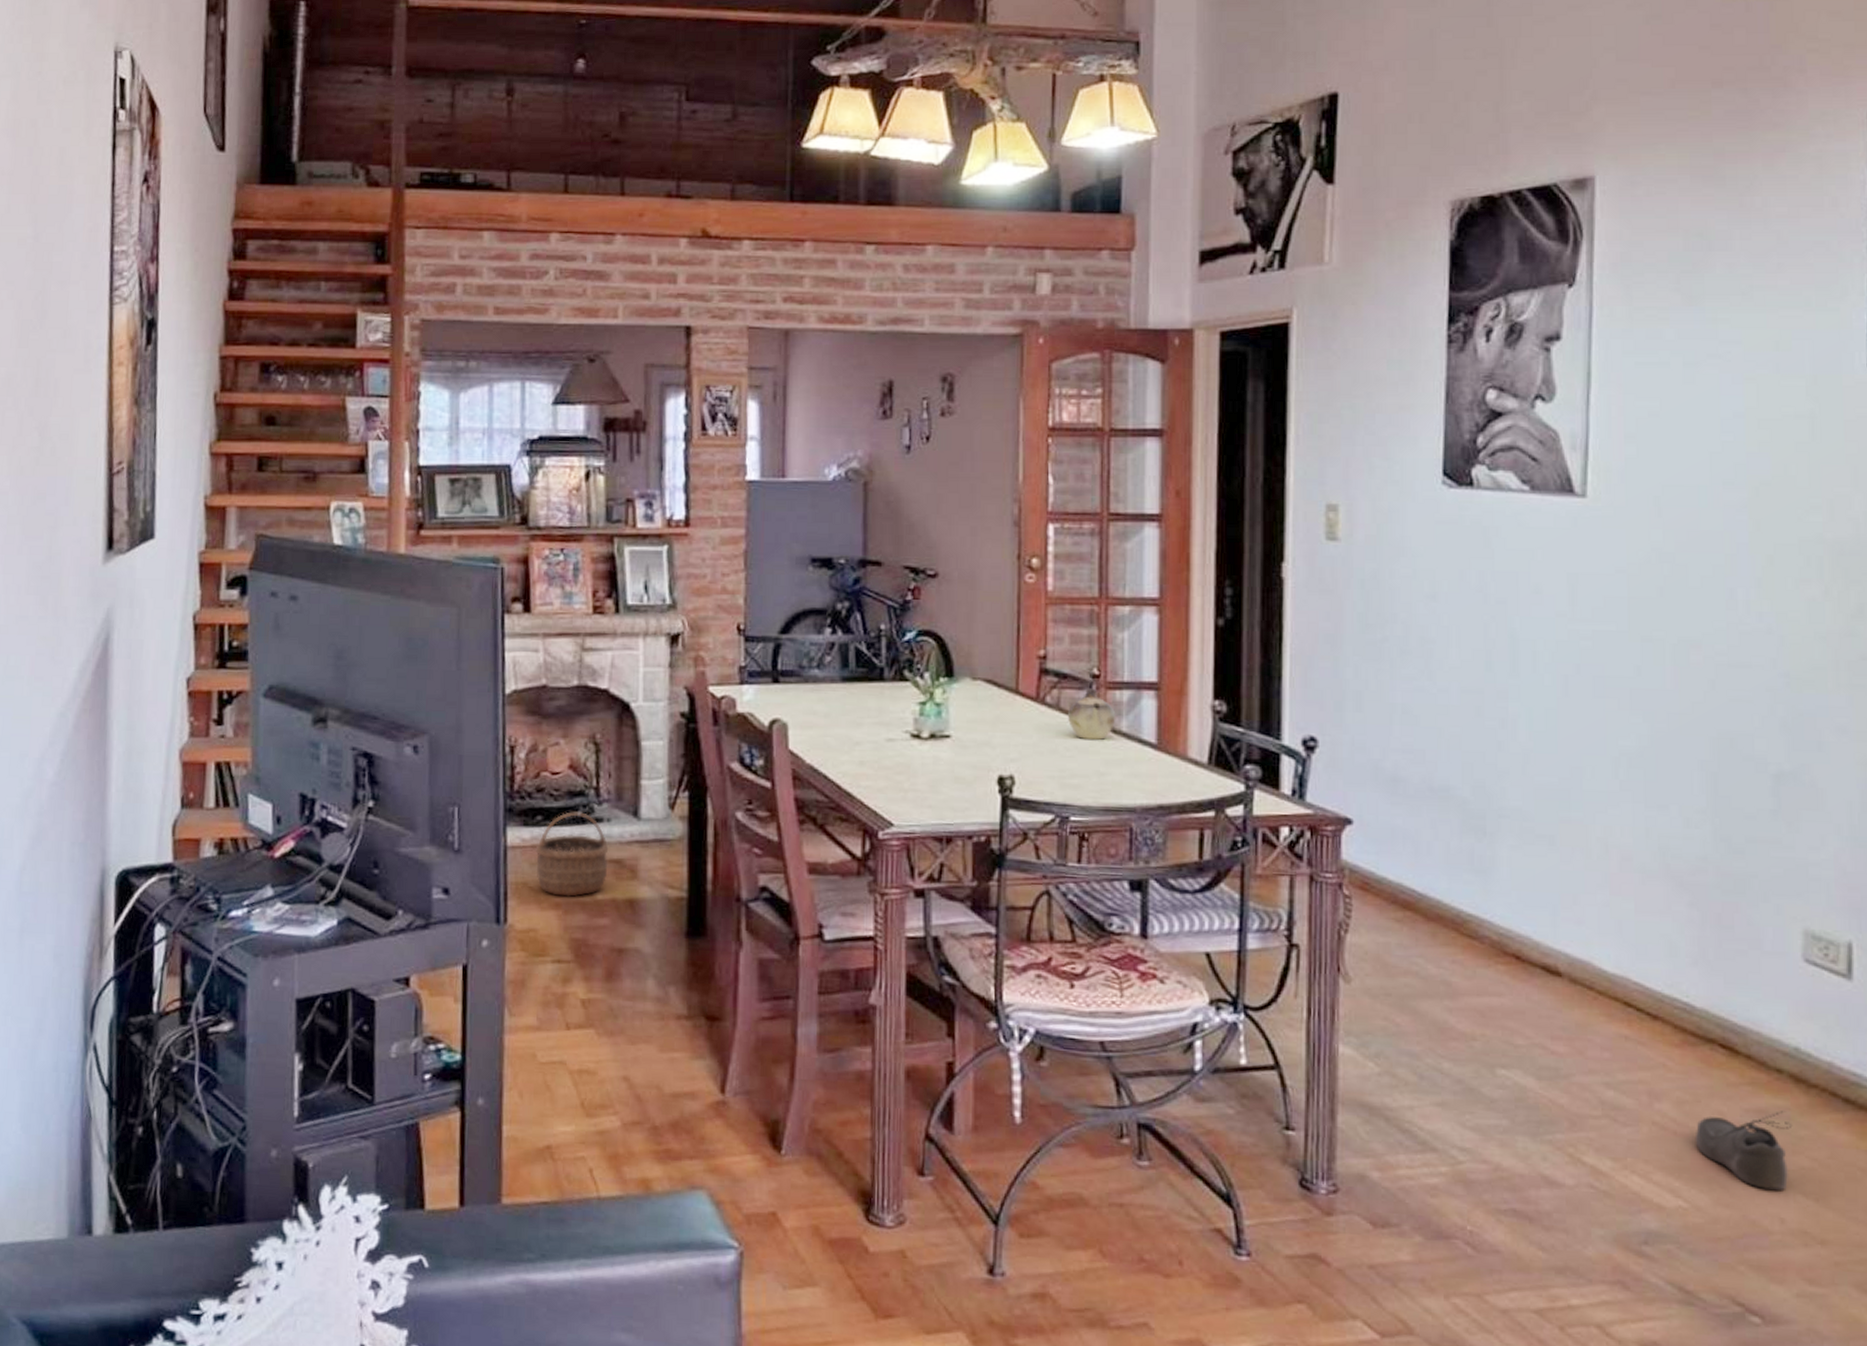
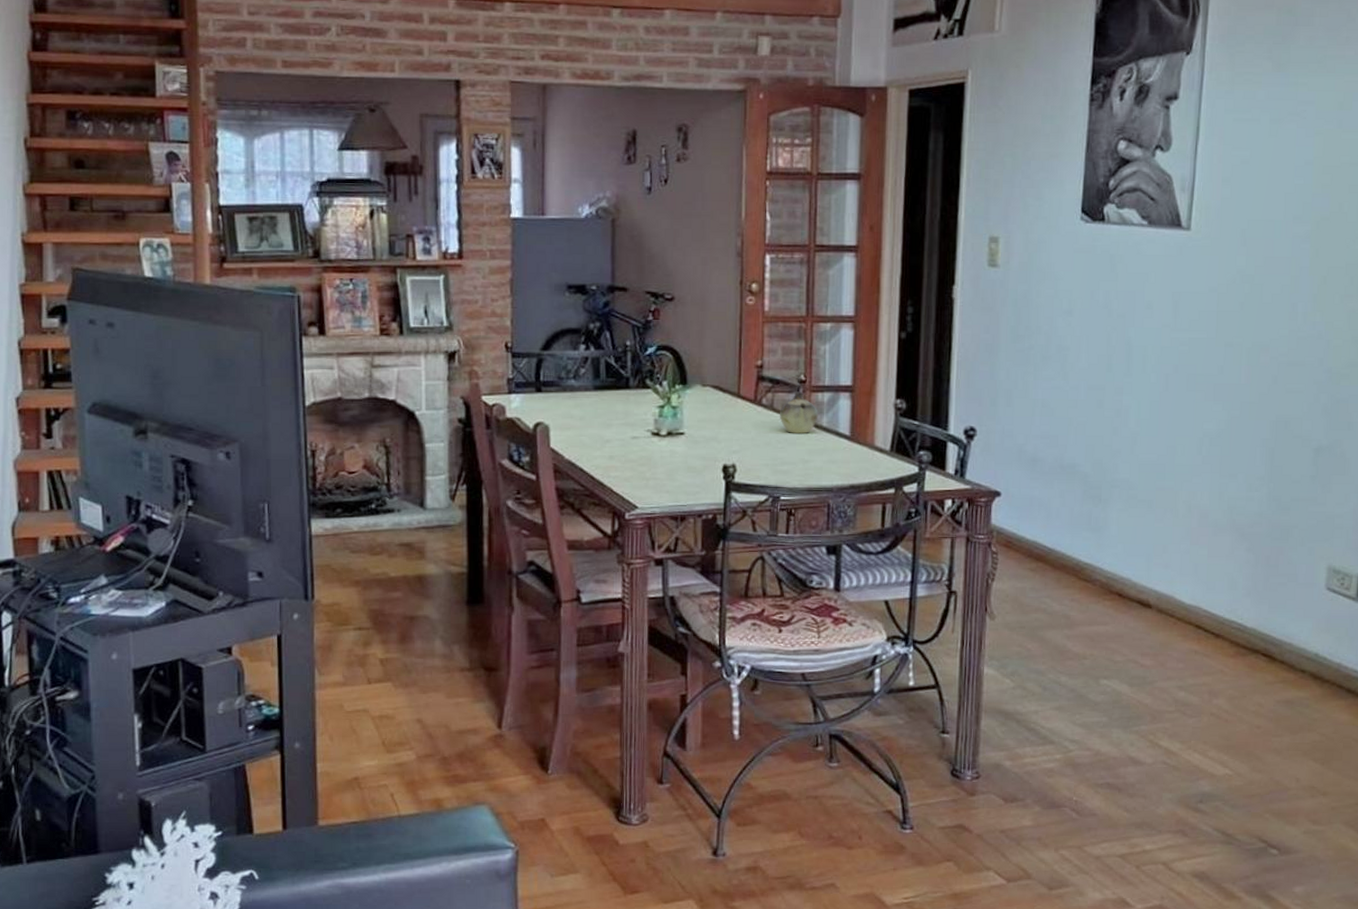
wicker basket: present [535,812,609,897] -> none [336,504,400,575]
shoe: present [1694,1111,1793,1190] -> none [1240,700,1310,758]

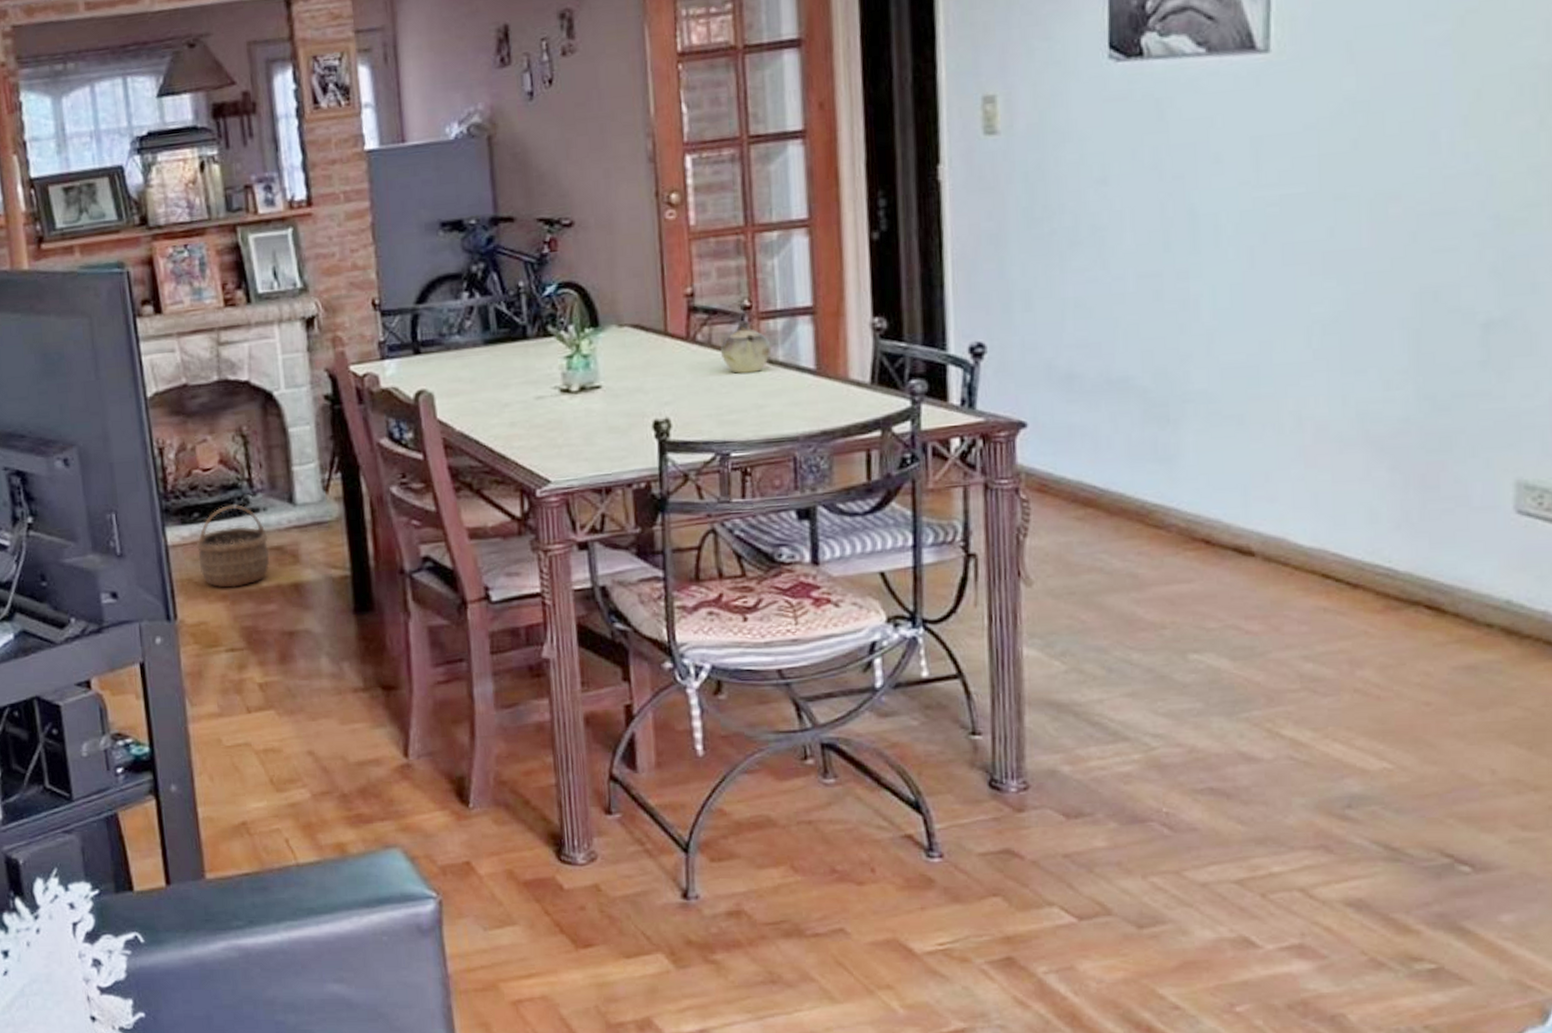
wicker basket: none [336,504,400,575] -> present [196,504,270,588]

